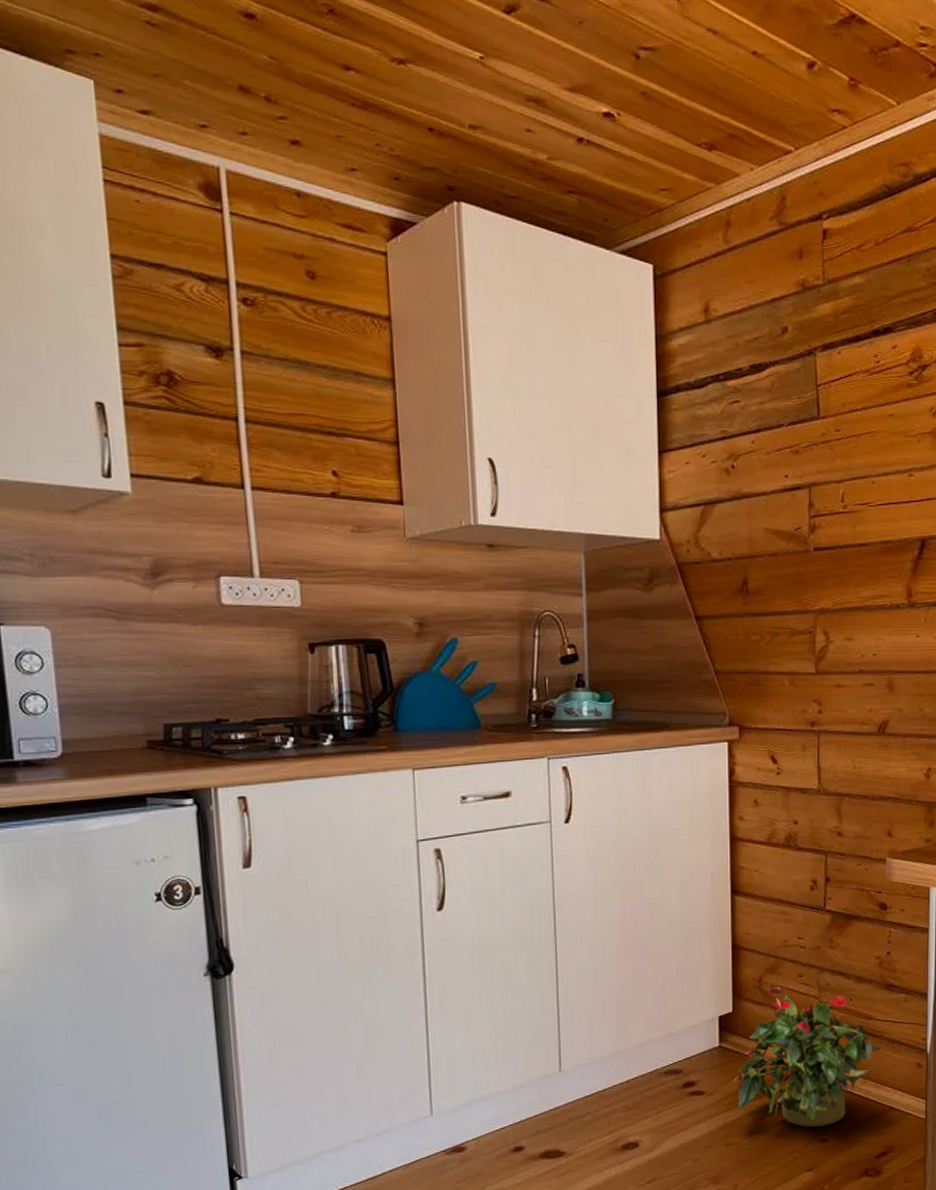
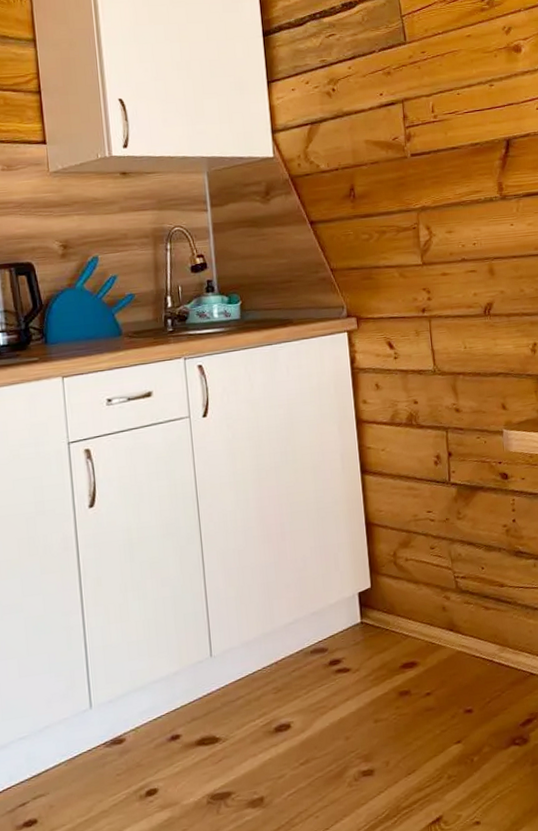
potted plant: present [733,985,881,1128] -> none [376,558,516,699]

